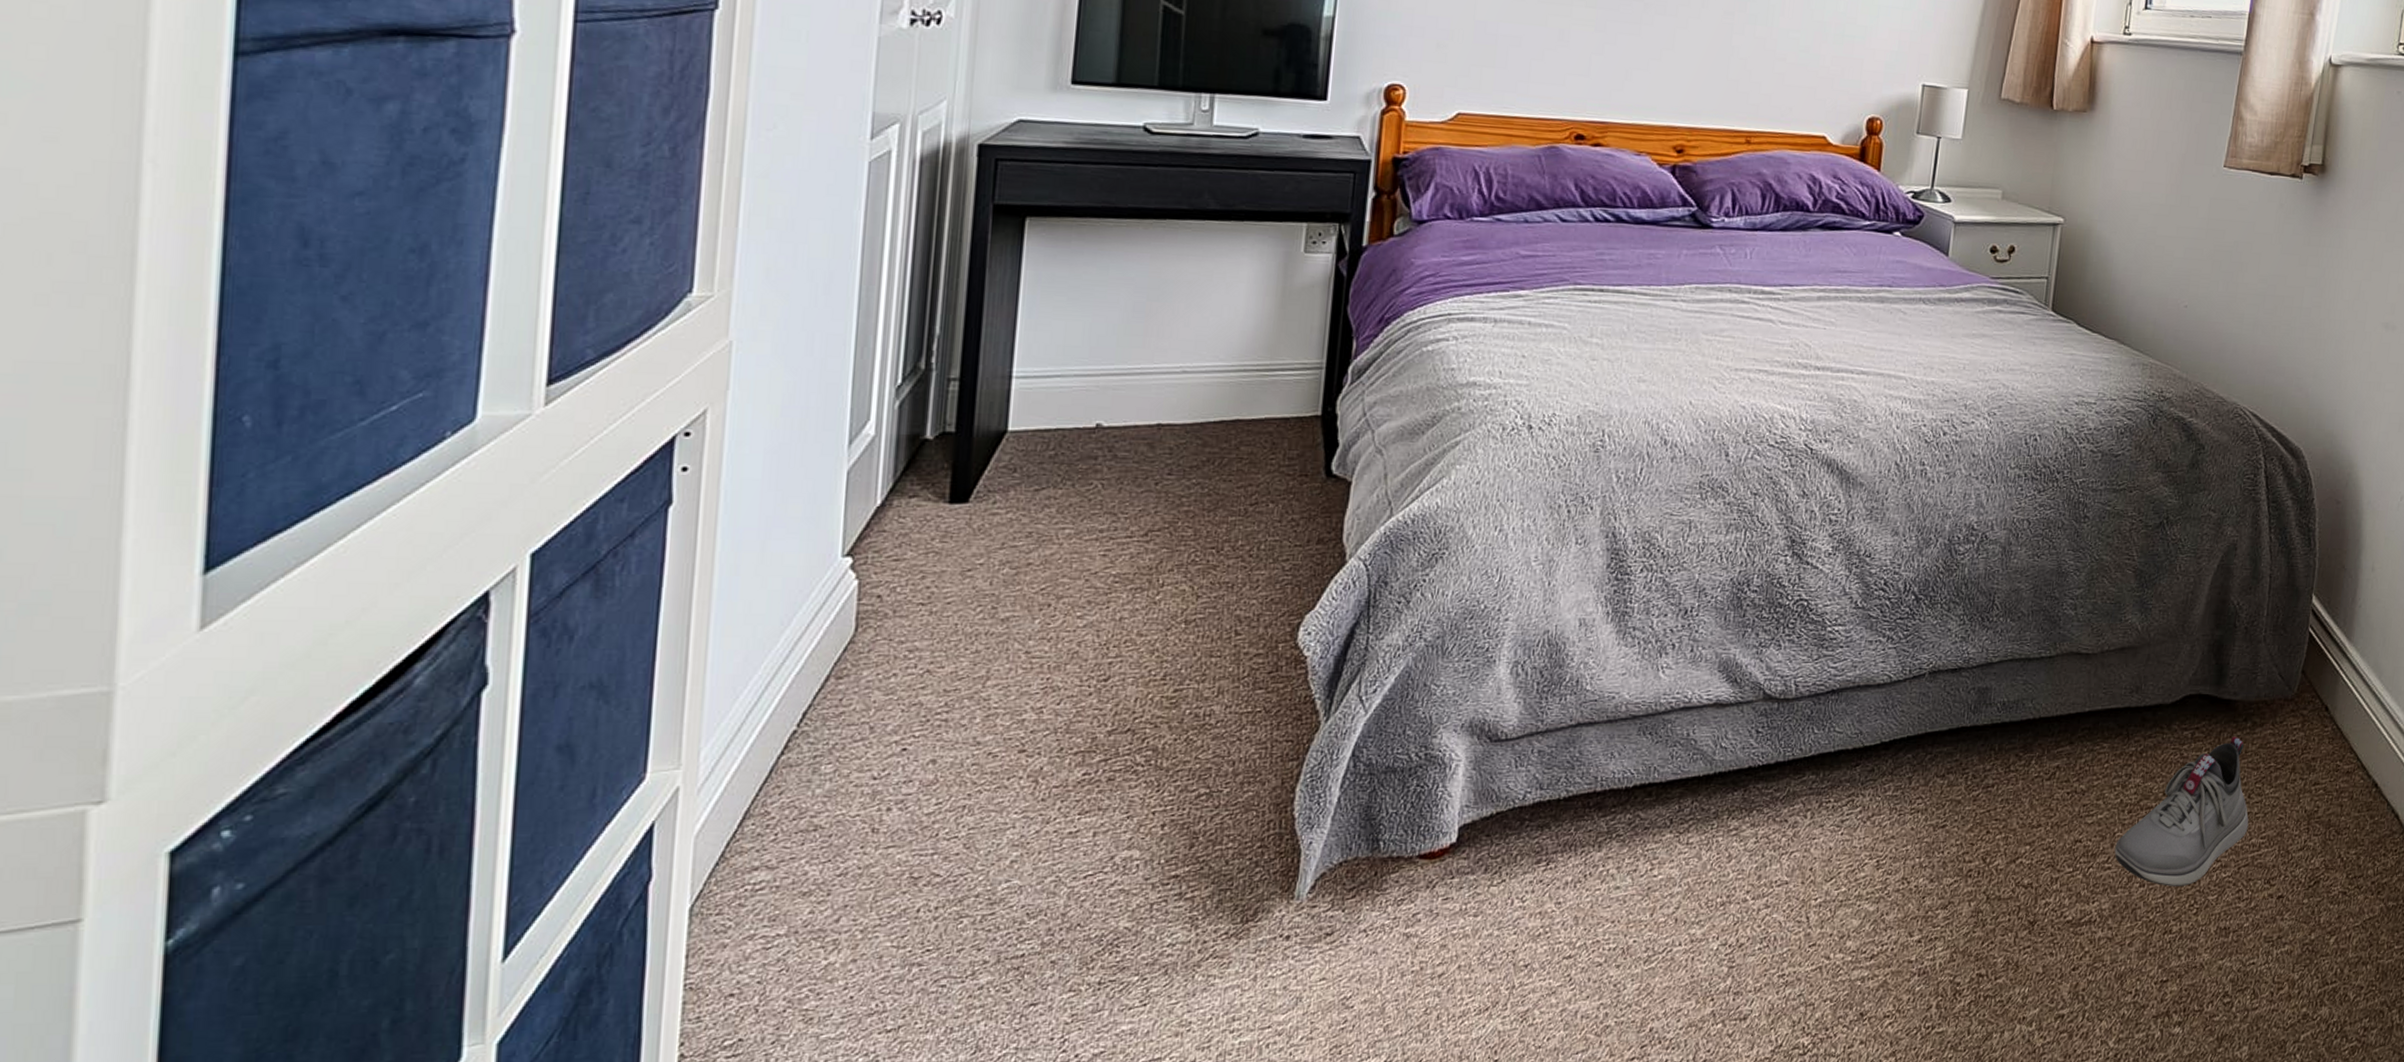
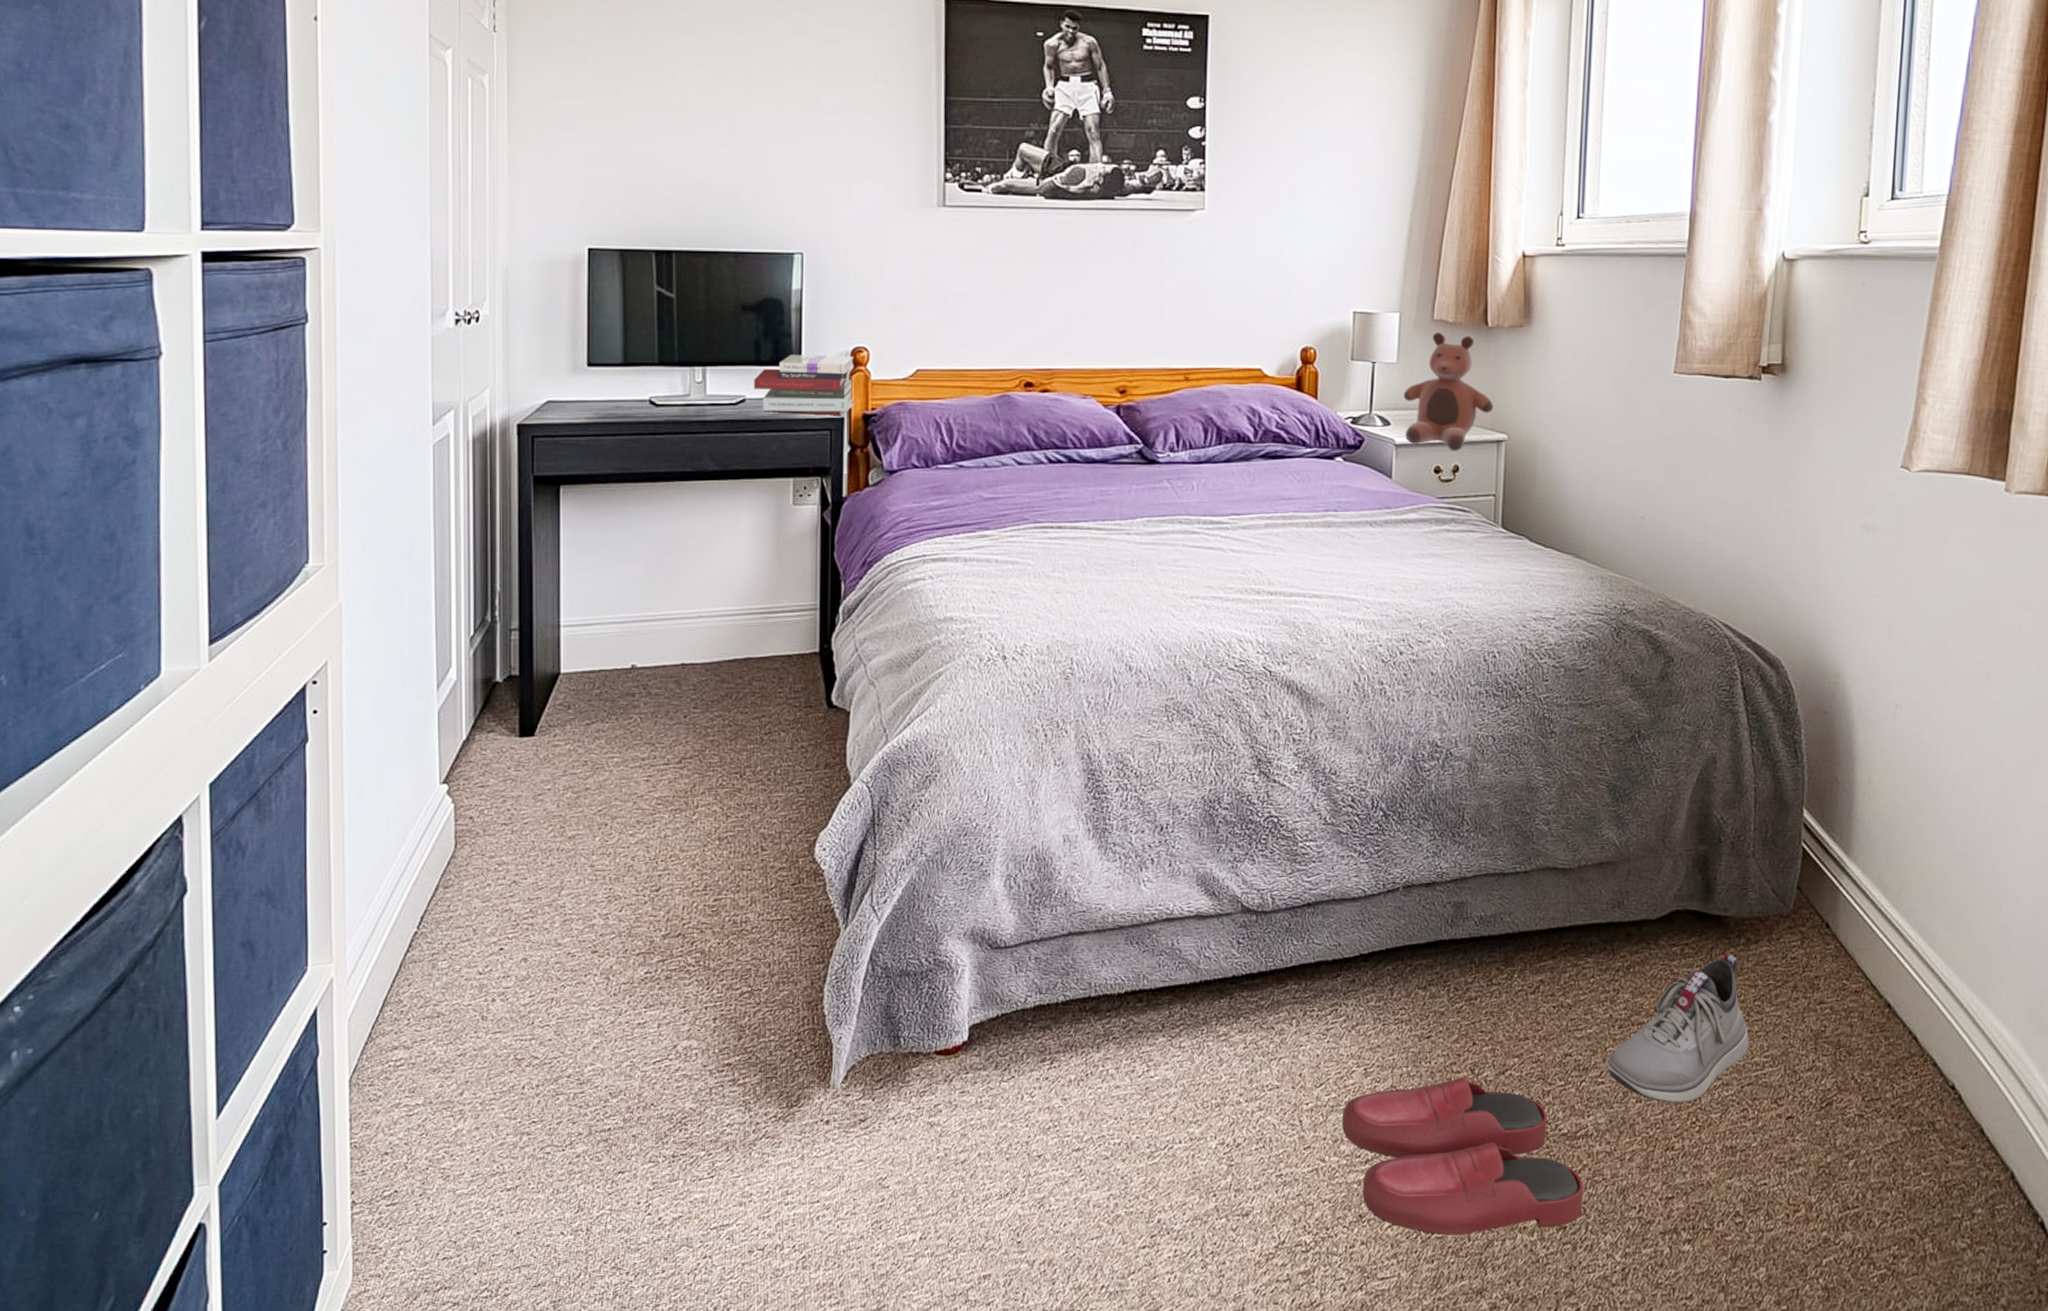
books: none [1269,87,1388,158] -> present [754,355,855,416]
slippers: none [1850,866,2084,1030] -> present [1342,1077,1583,1236]
teddy bear: none [1965,111,2052,232] -> present [1403,332,1493,451]

